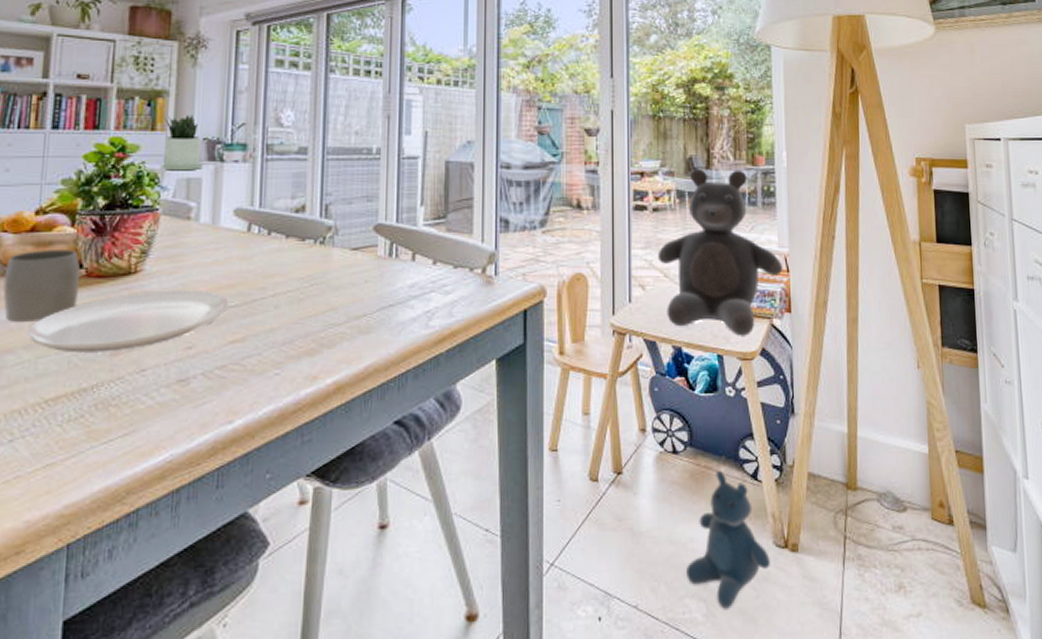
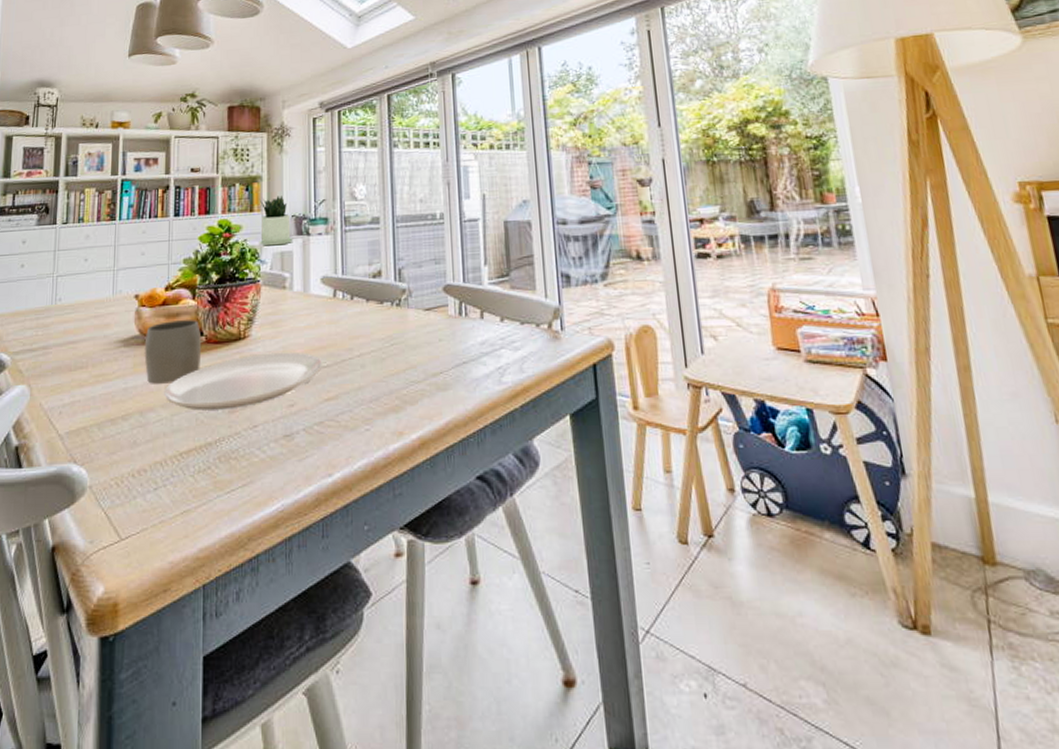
teddy bear: present [657,168,783,336] -> none [727,209,872,388]
stuffed toy: present [686,470,770,609] -> none [797,536,898,696]

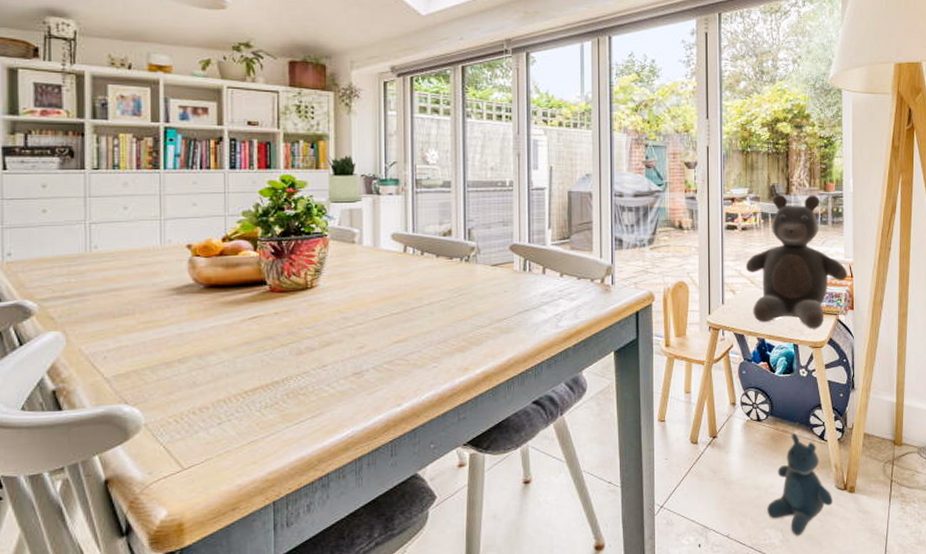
mug: present [144,320,202,384] -> none [200,270,266,330]
plate: present [164,352,322,411] -> none [225,300,392,353]
teddy bear: none [727,209,872,388] -> present [745,194,848,329]
stuffed toy: none [797,536,898,696] -> present [767,433,833,536]

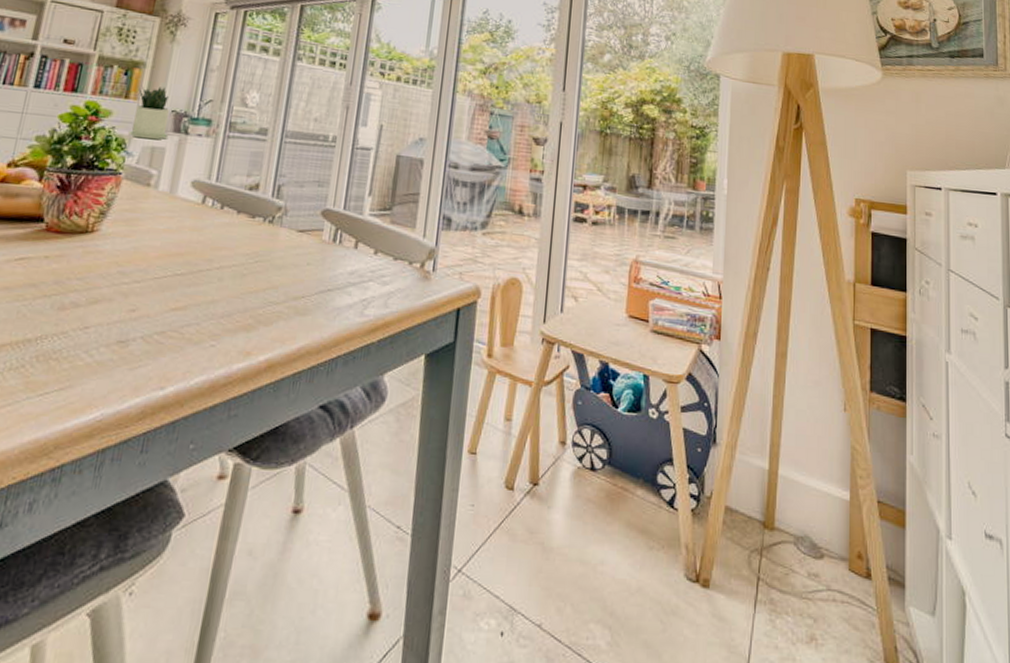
teddy bear: present [745,194,848,329] -> none [592,186,716,359]
stuffed toy: present [767,433,833,536] -> none [593,492,680,640]

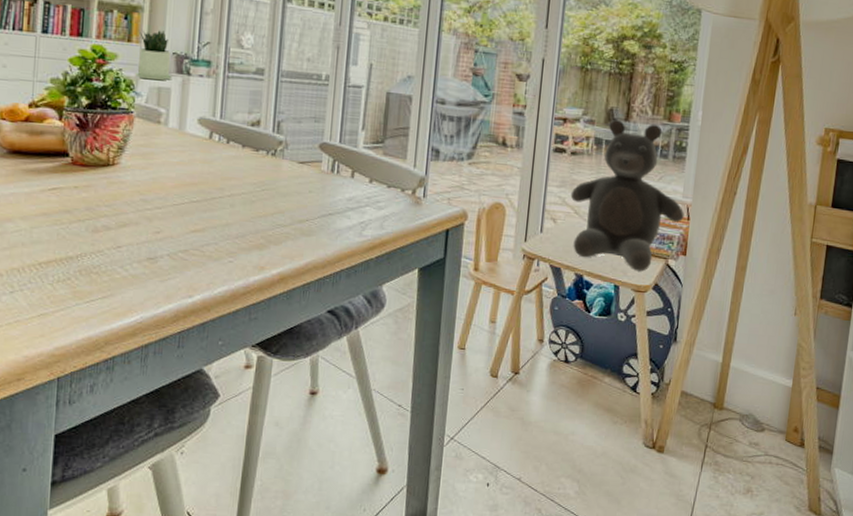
teddy bear: none [592,186,716,359] -> present [570,119,685,272]

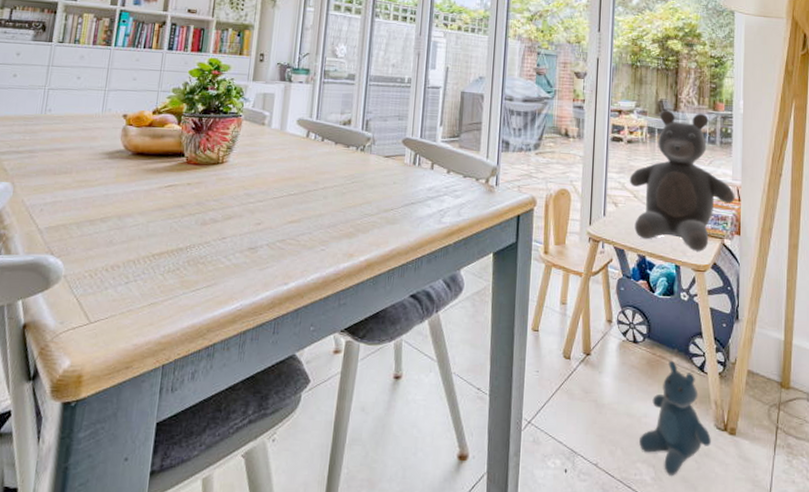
planter: present [134,28,173,81] -> none [244,43,277,88]
stuffed toy: none [565,380,638,490] -> present [639,360,711,476]

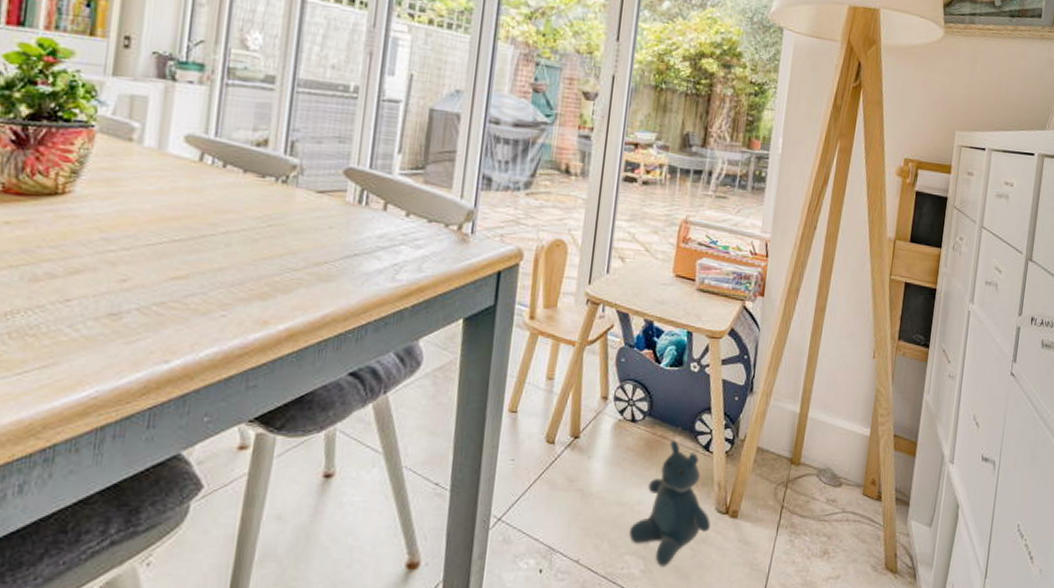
teddy bear: present [629,109,735,252] -> none [641,145,763,315]

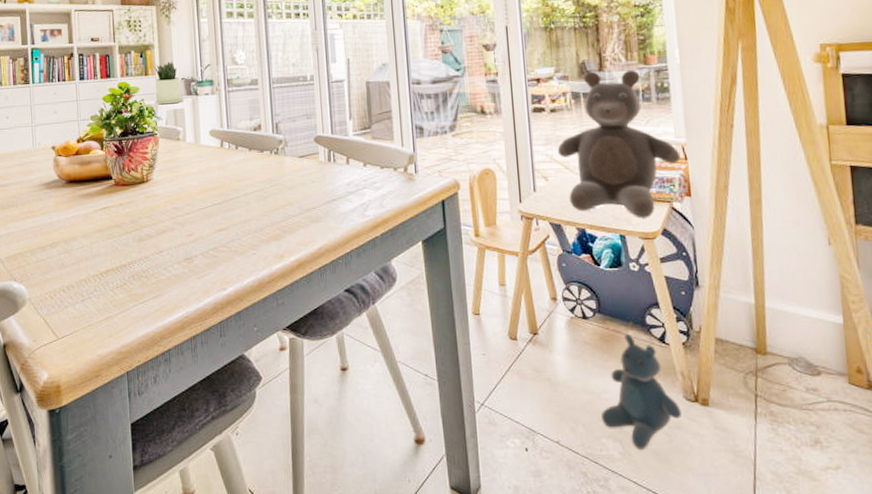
planter: none [97,19,152,87] -> present [152,61,184,105]
teddy bear: none [641,145,763,315] -> present [557,69,681,218]

